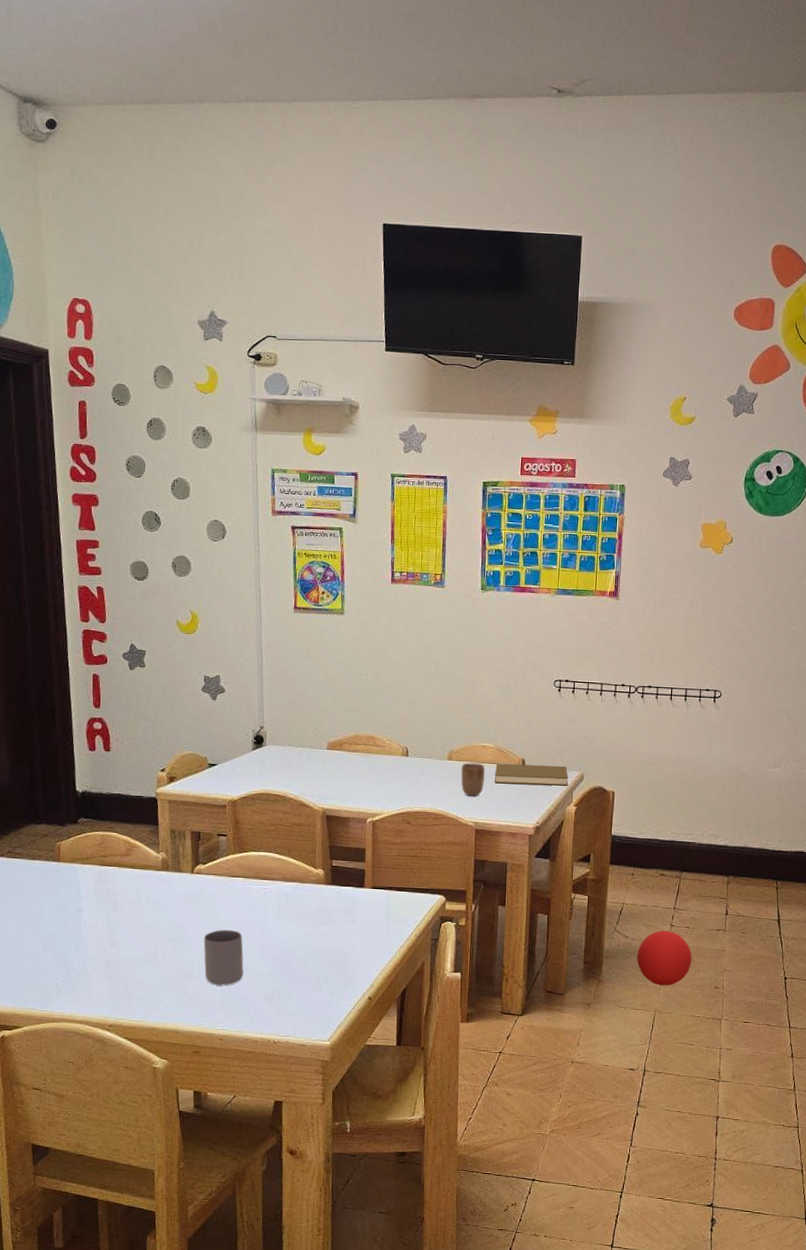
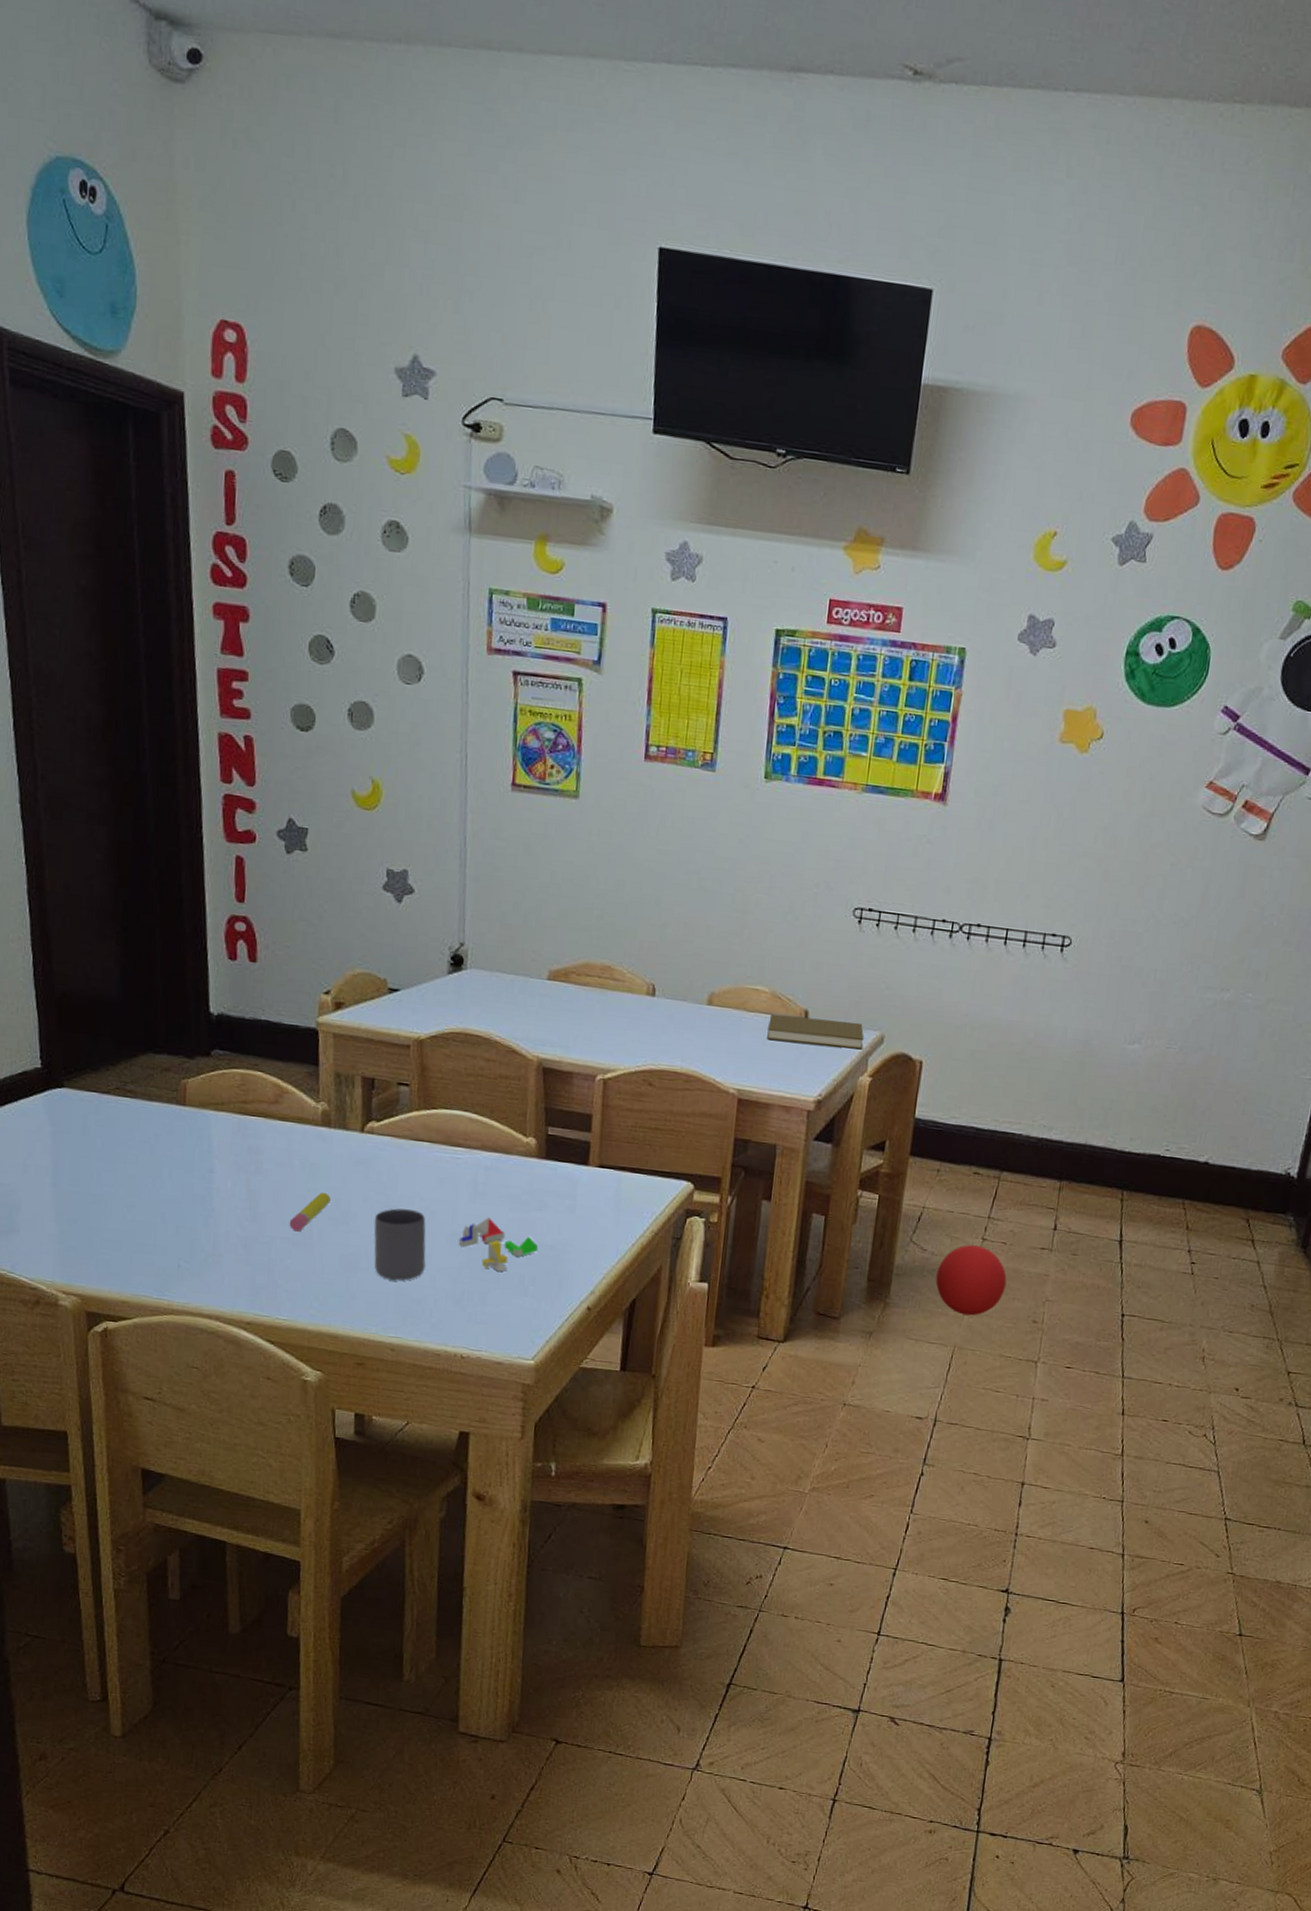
pencil: none [139,921,170,952] -> present [289,1193,331,1232]
toy blocks: none [268,932,328,974] -> present [458,1217,538,1272]
cup: present [460,763,485,796] -> none [722,1010,755,1055]

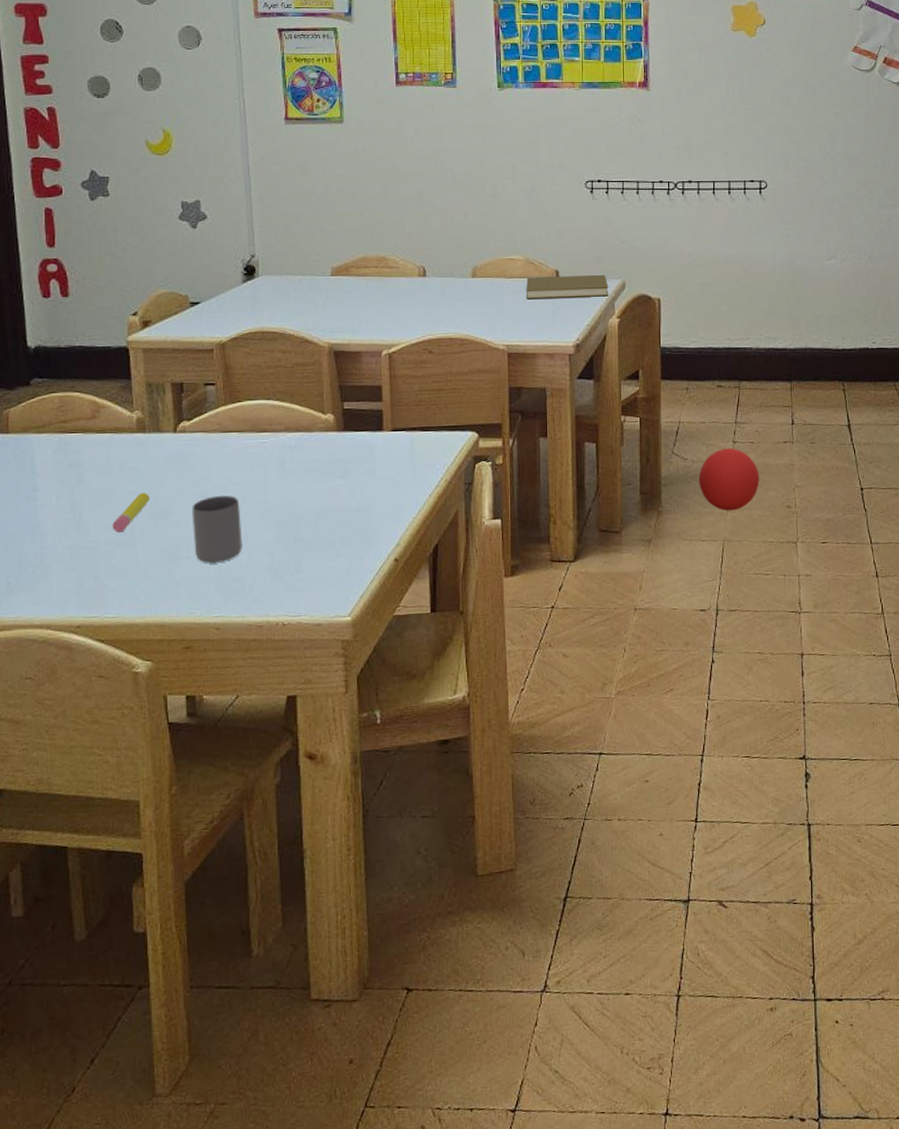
toy blocks: present [458,1217,538,1272] -> none [271,491,344,540]

